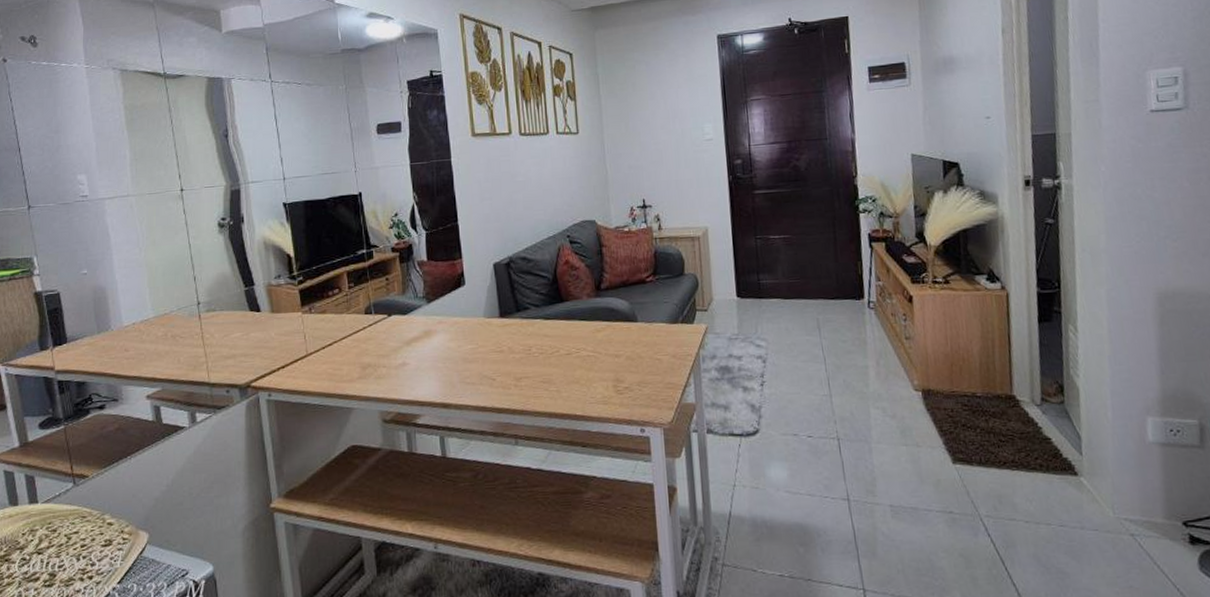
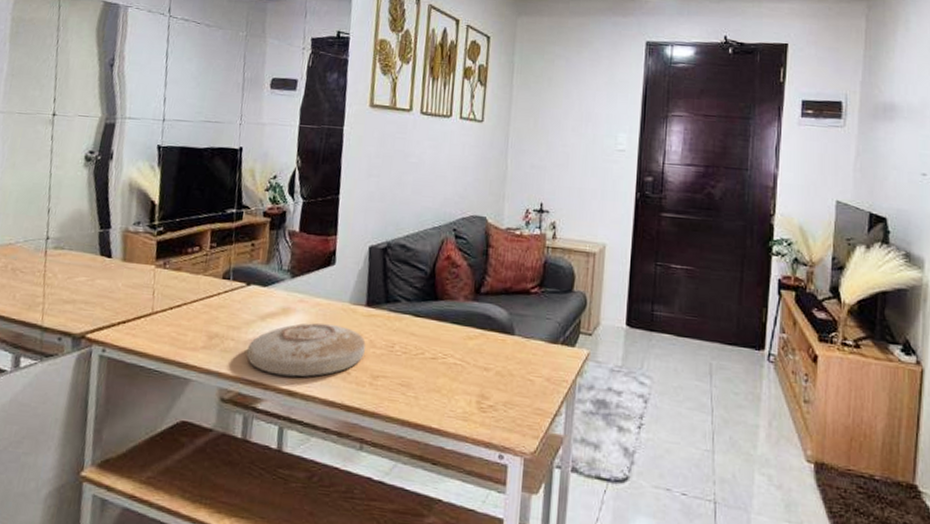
plate: none [399,338,505,392] -> present [247,323,366,377]

